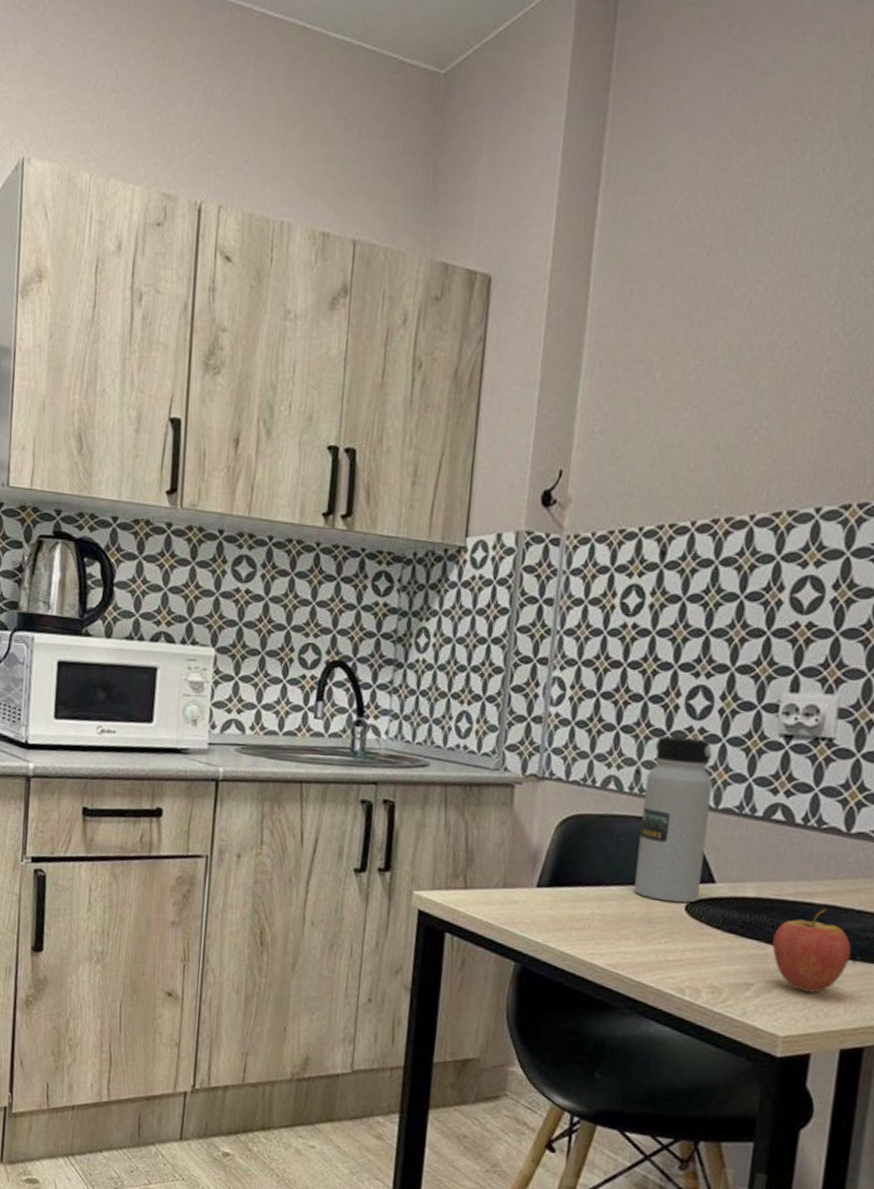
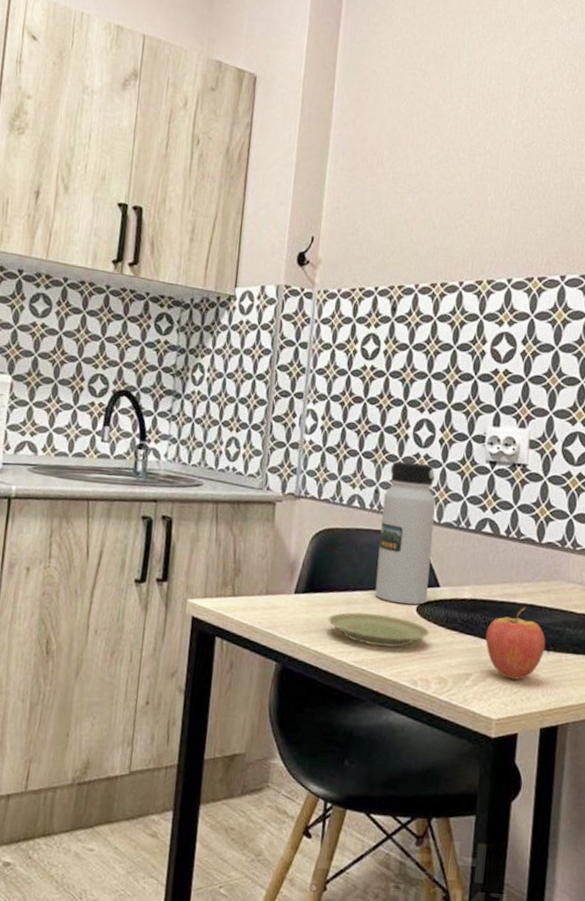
plate: none [576,909,702,951] -> present [328,612,430,648]

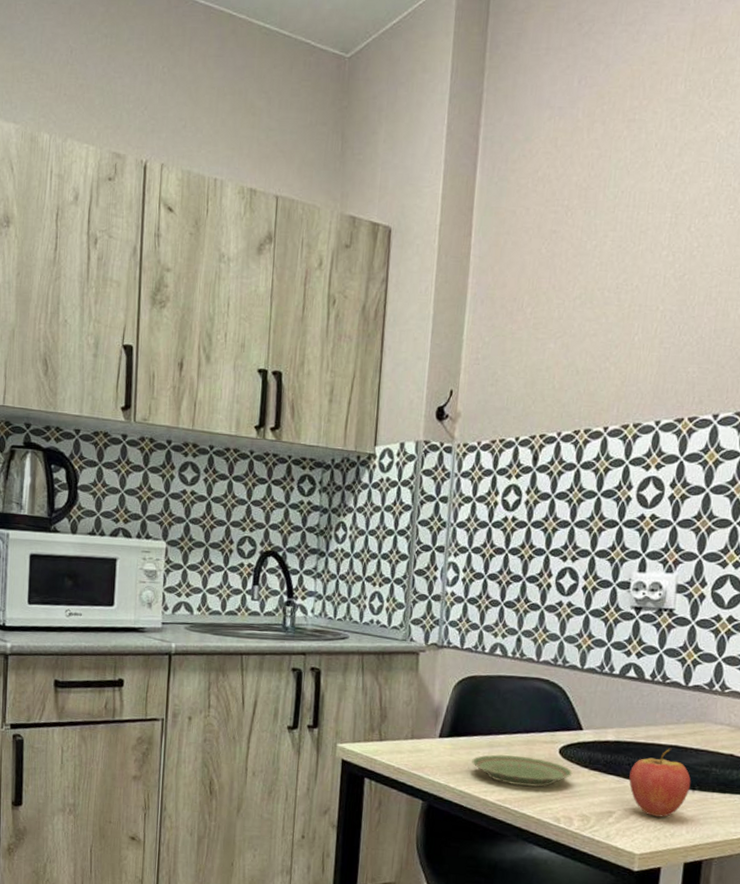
water bottle: present [375,461,436,605] -> none [518,609,579,747]

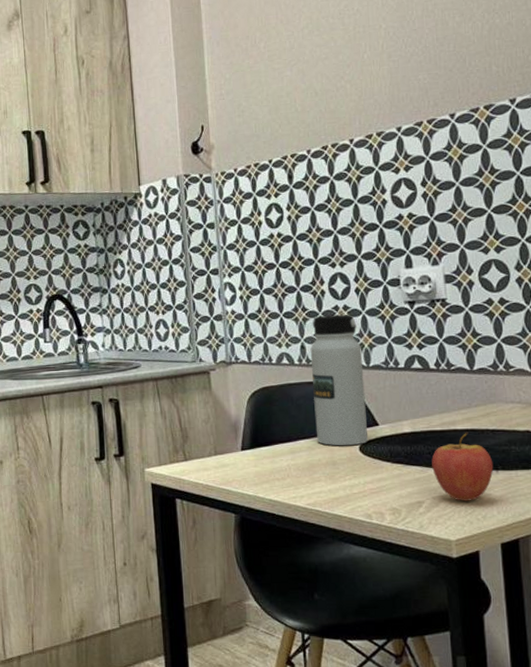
plate: present [472,754,573,787] -> none [276,458,376,487]
water bottle: none [518,609,579,747] -> present [310,314,368,446]

